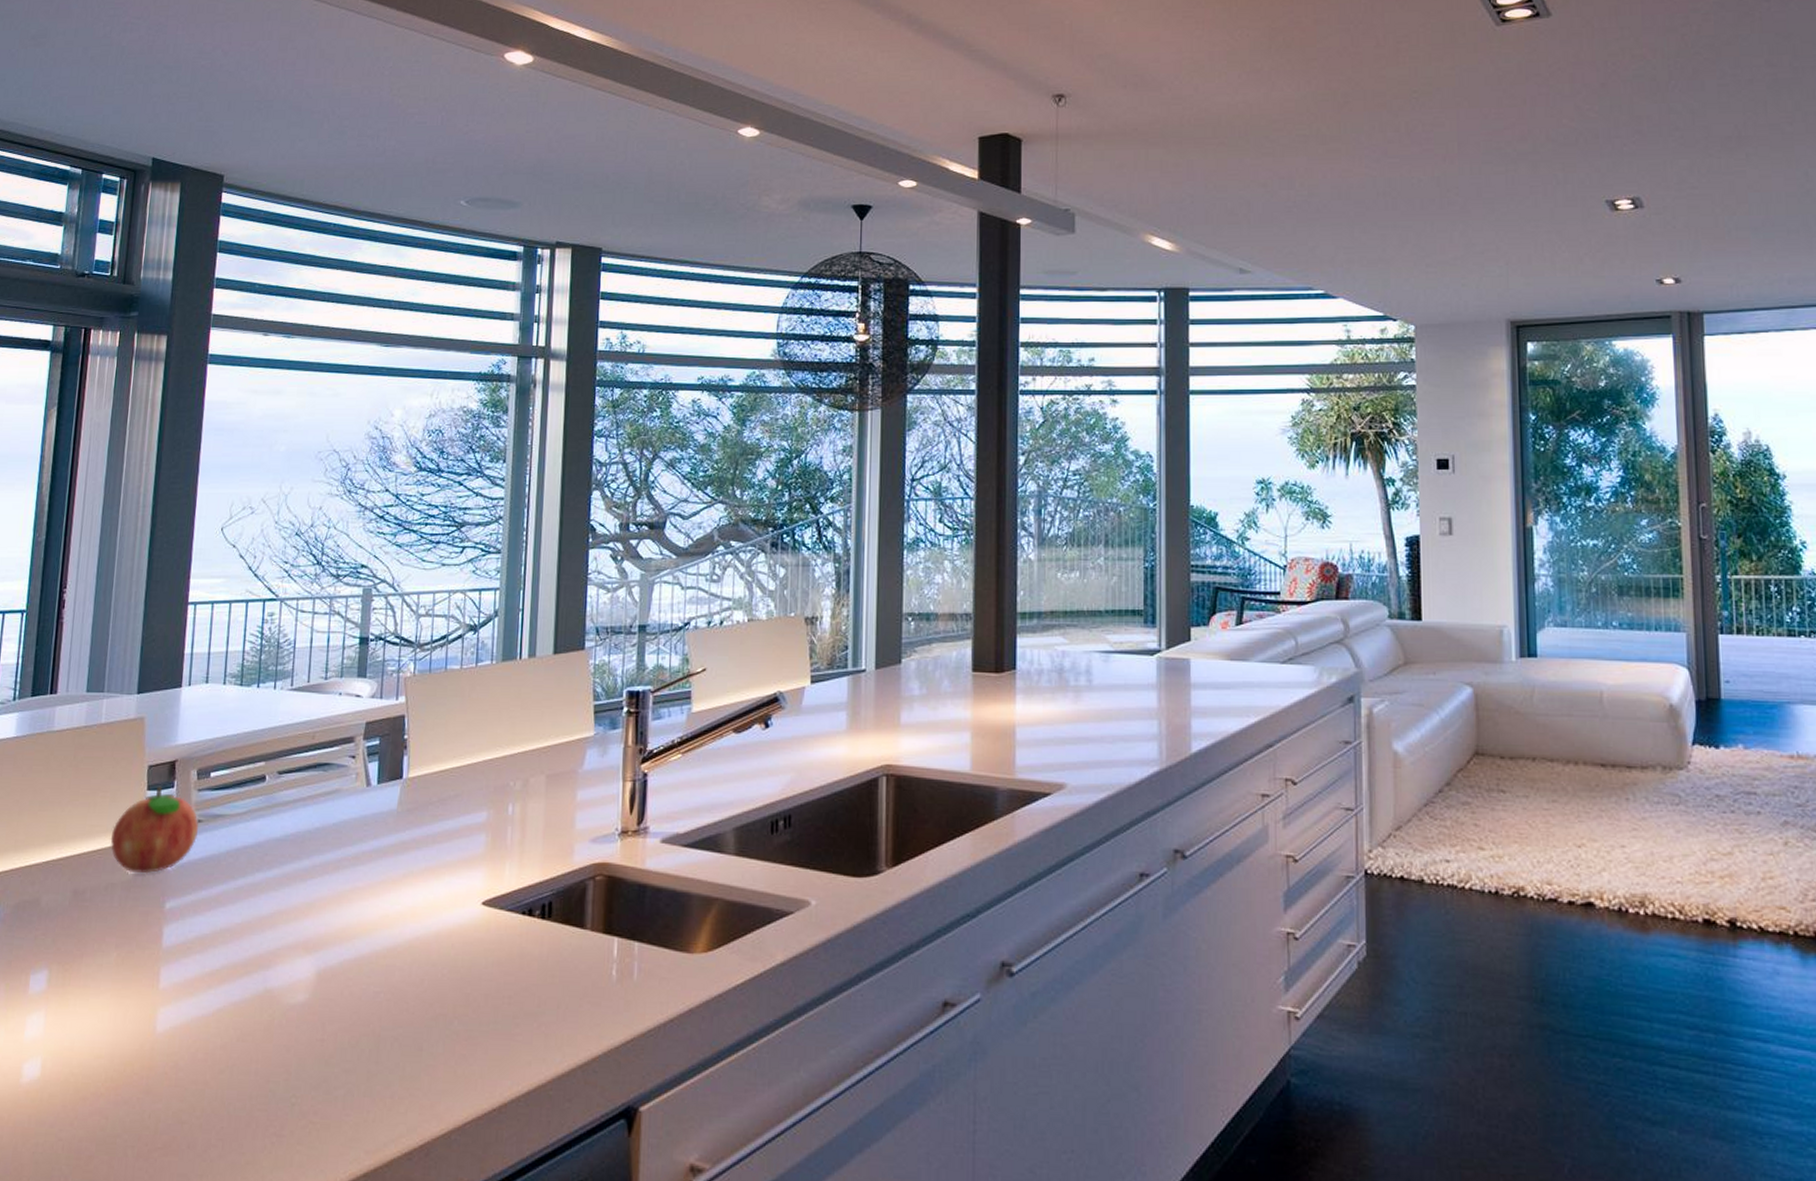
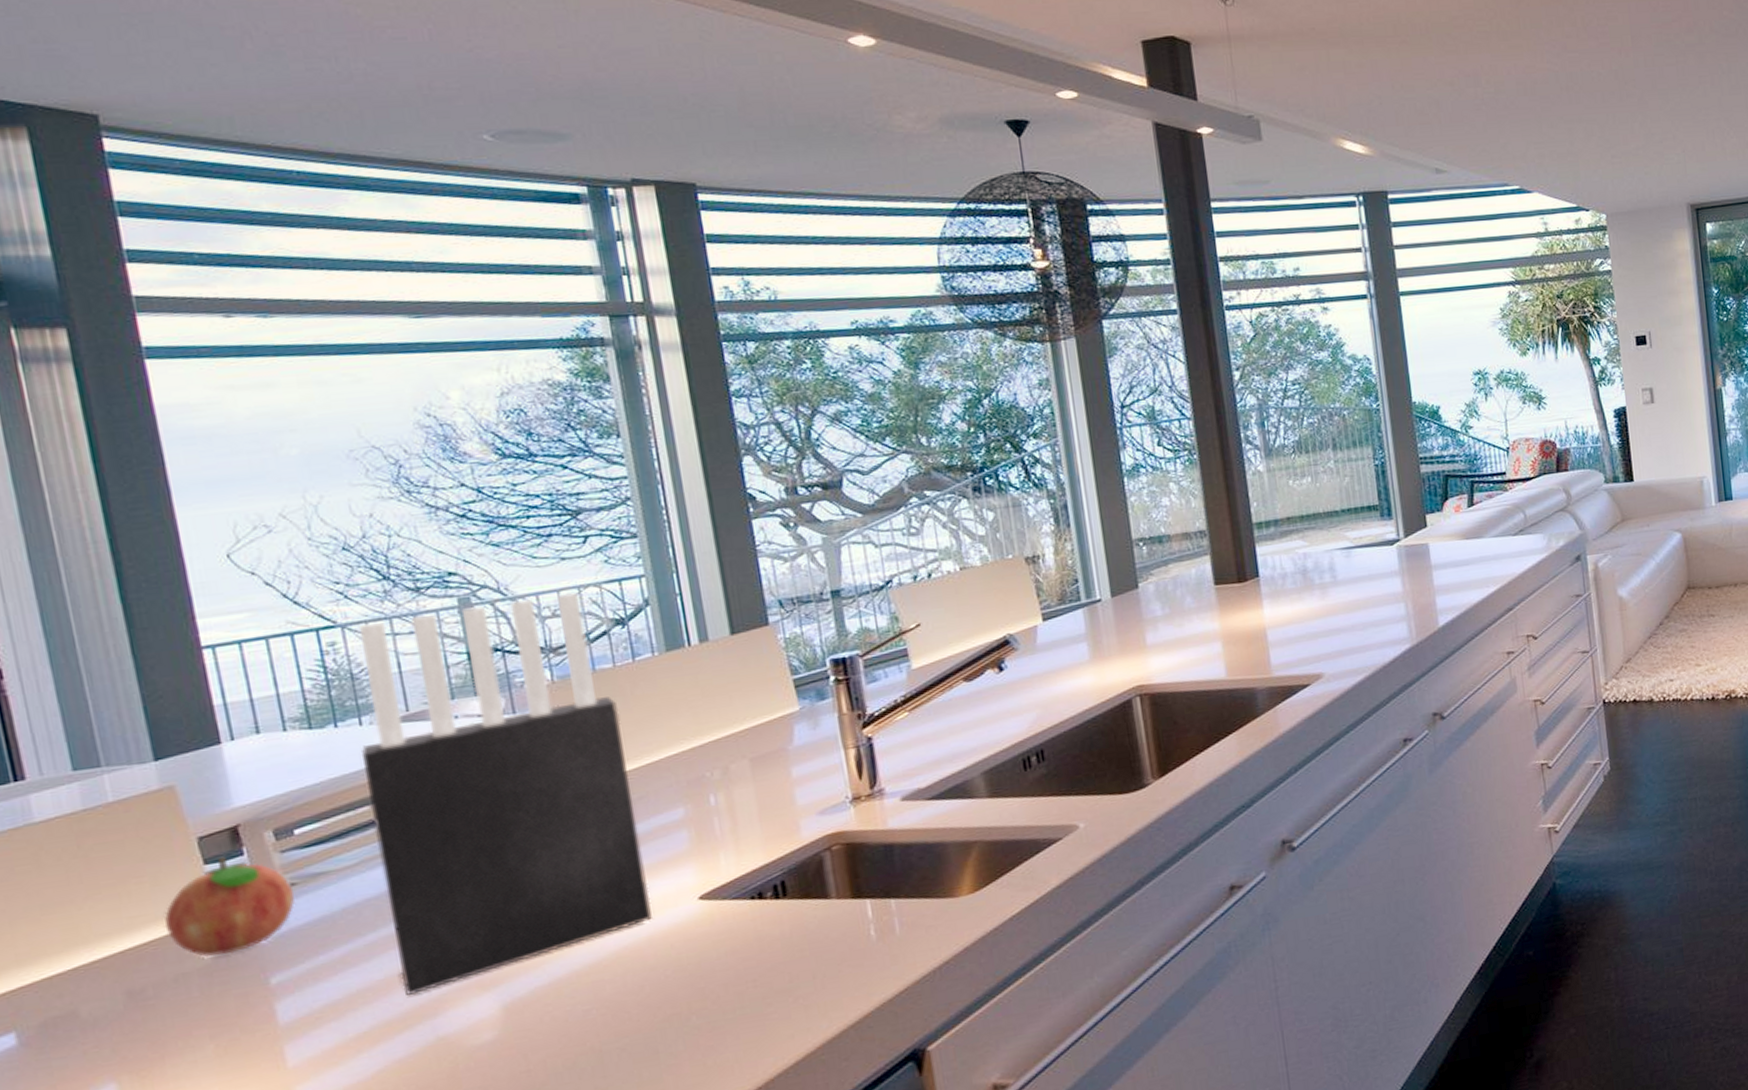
knife block: none [251,596,457,943] -> present [358,592,652,995]

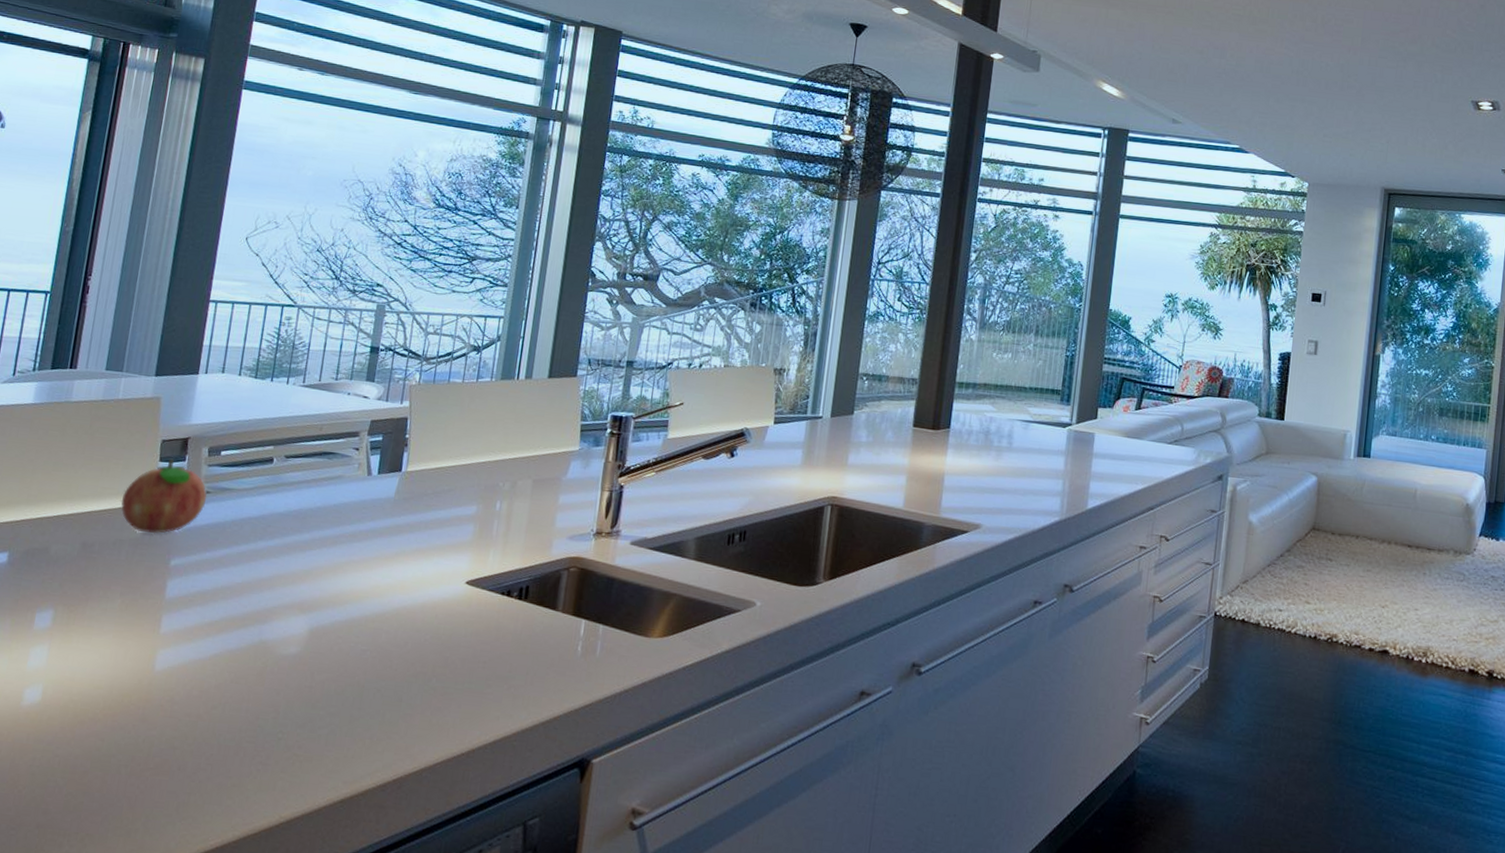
knife block: present [358,592,652,995] -> none [250,308,456,601]

